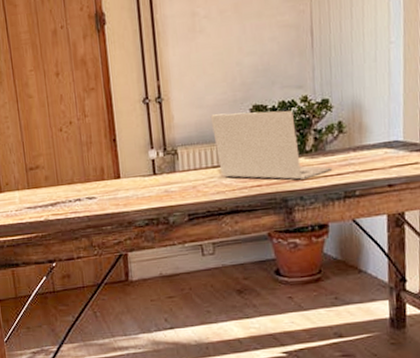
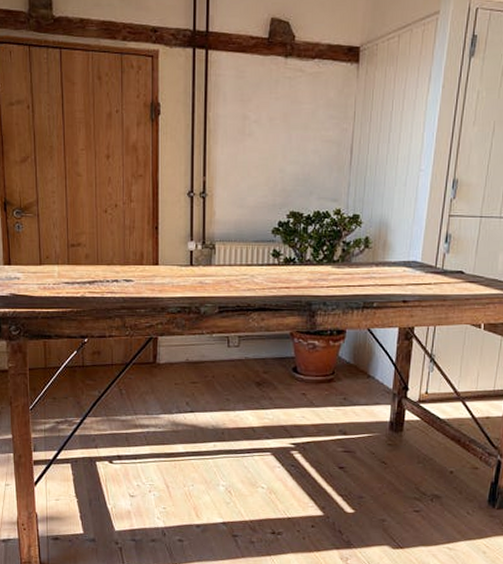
laptop: present [210,110,333,180] -> none [249,216,356,286]

